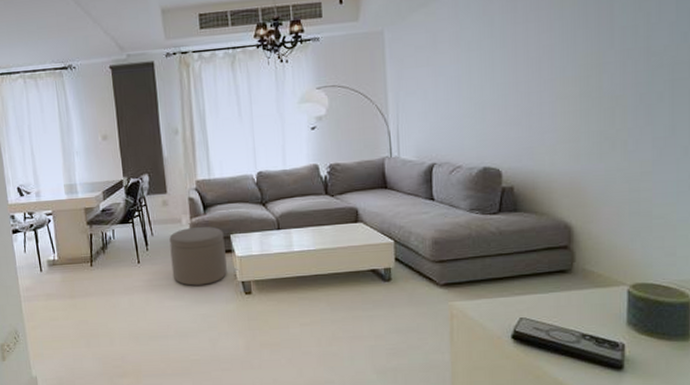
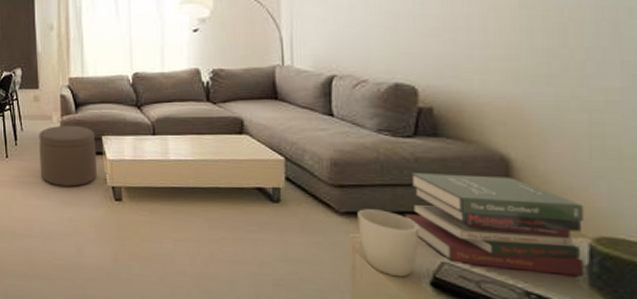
cup: none [454,279,504,335] -> present [357,209,420,278]
books: none [492,241,625,318] -> present [405,173,585,278]

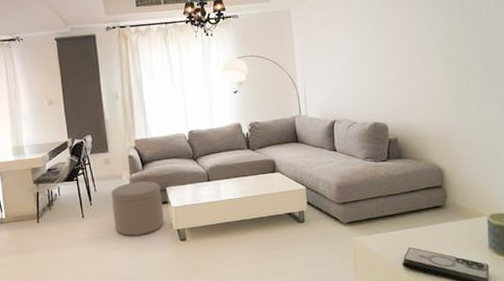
cup: present [357,209,420,278] -> none [356,216,395,264]
books: present [405,173,585,278] -> none [385,181,486,247]

